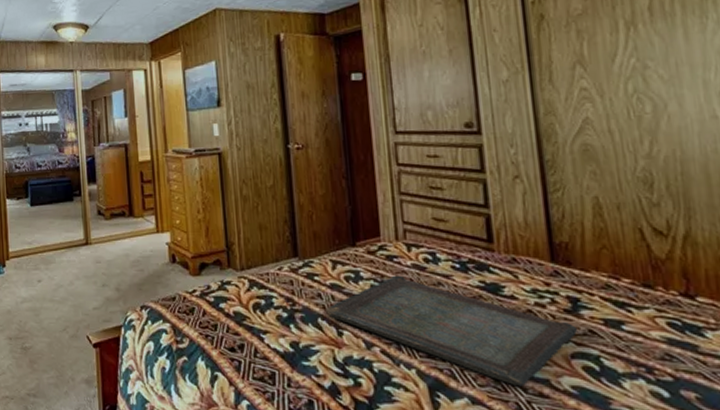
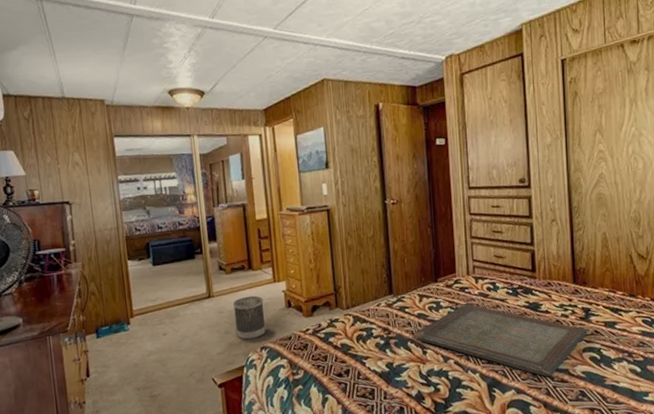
wastebasket: none [112,246,147,296] -> present [233,295,266,340]

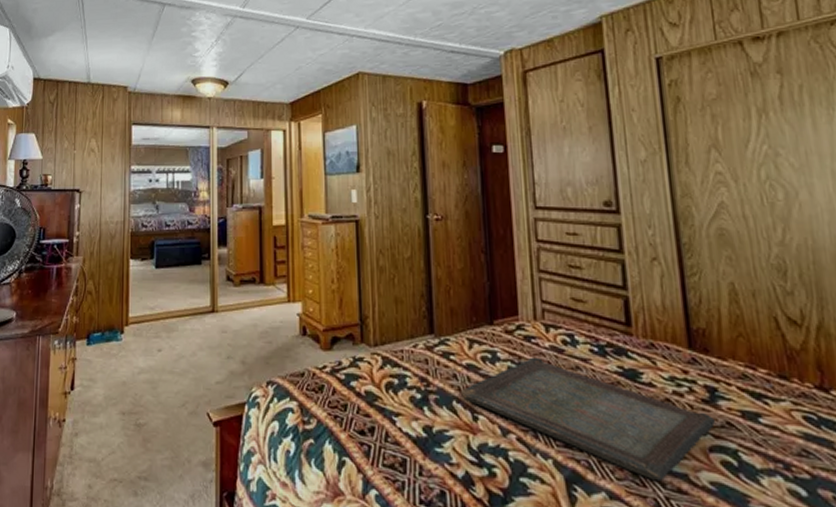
wastebasket: present [233,295,266,340] -> none [239,315,275,370]

